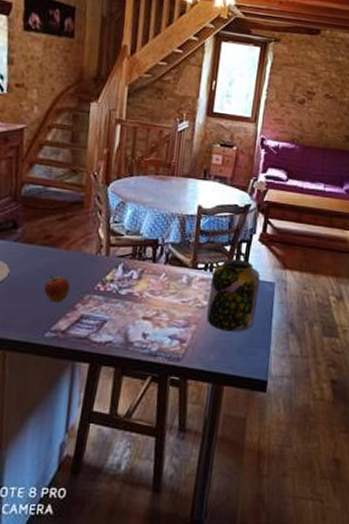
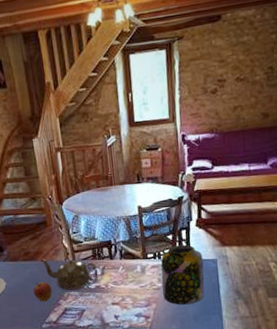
teapot: none [64,247,134,293] -> present [41,259,99,290]

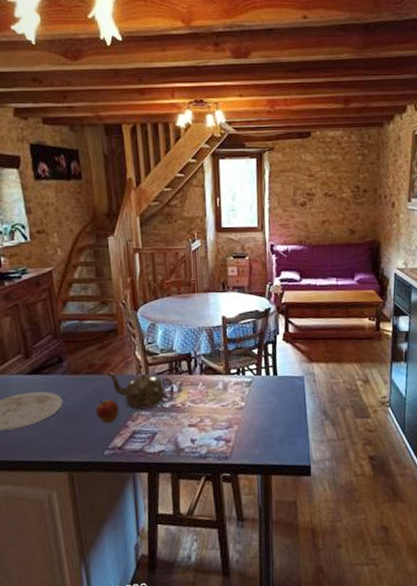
jar: present [161,244,205,305] -> none [244,360,291,427]

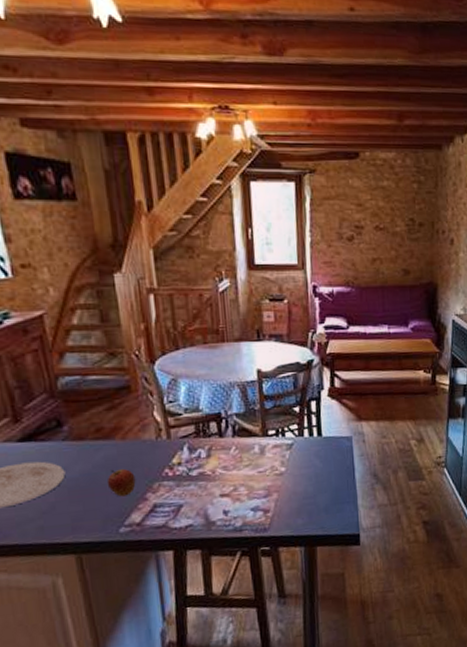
teapot: present [108,372,175,410] -> none [120,437,203,479]

